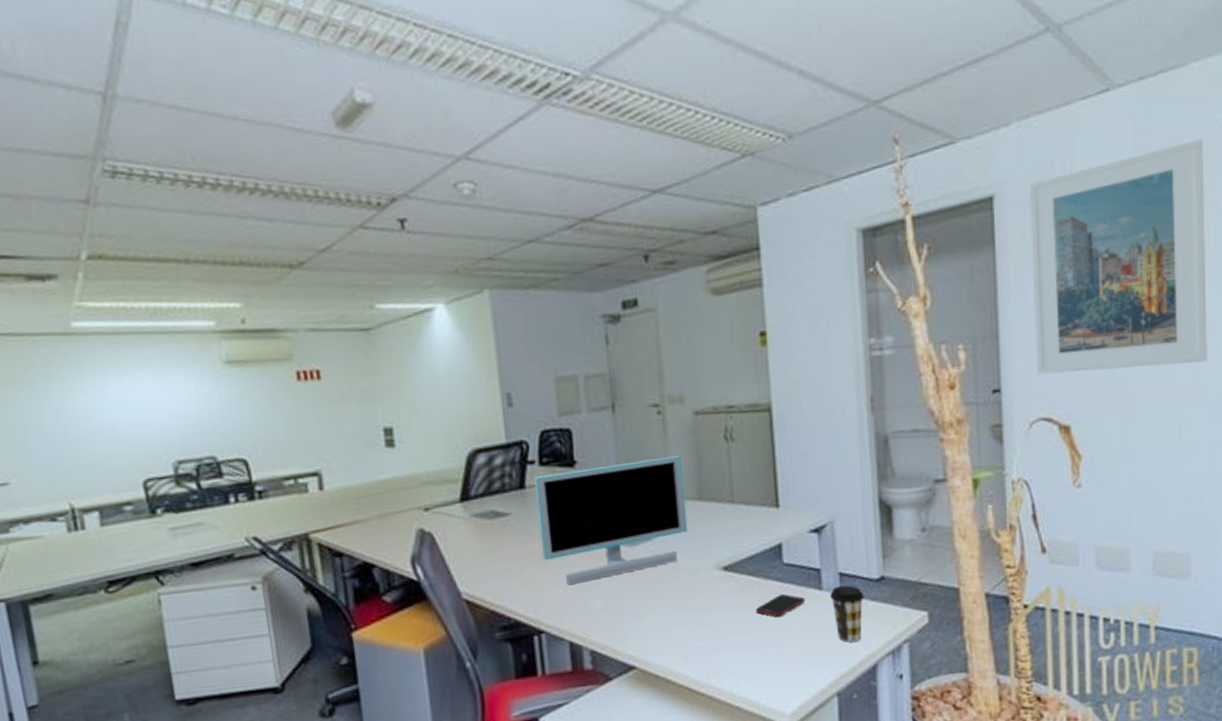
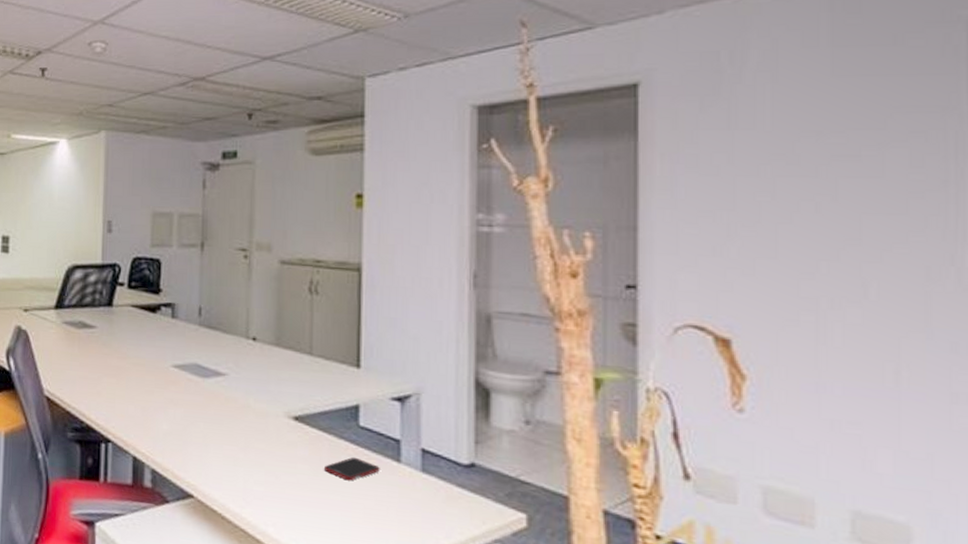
monitor: present [533,455,688,585] -> none [119,297,263,403]
coffee cup: present [830,585,864,642] -> none [409,462,449,528]
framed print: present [1029,139,1207,375] -> none [685,36,942,293]

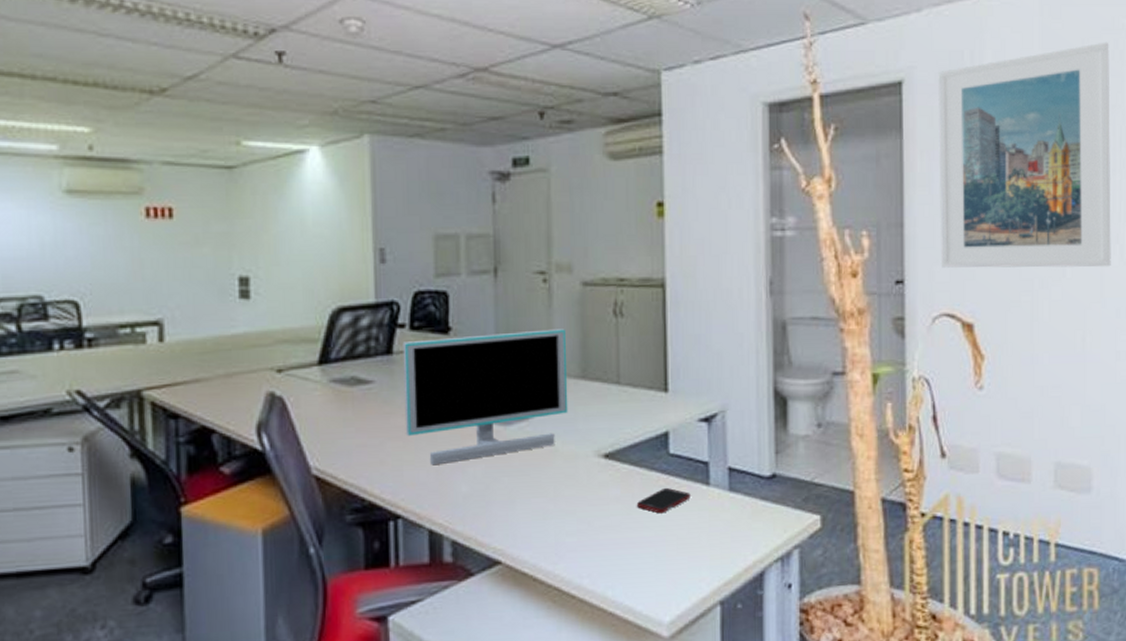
monitor: none [119,297,263,403] -> present [402,329,568,466]
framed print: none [685,36,942,293] -> present [938,42,1111,268]

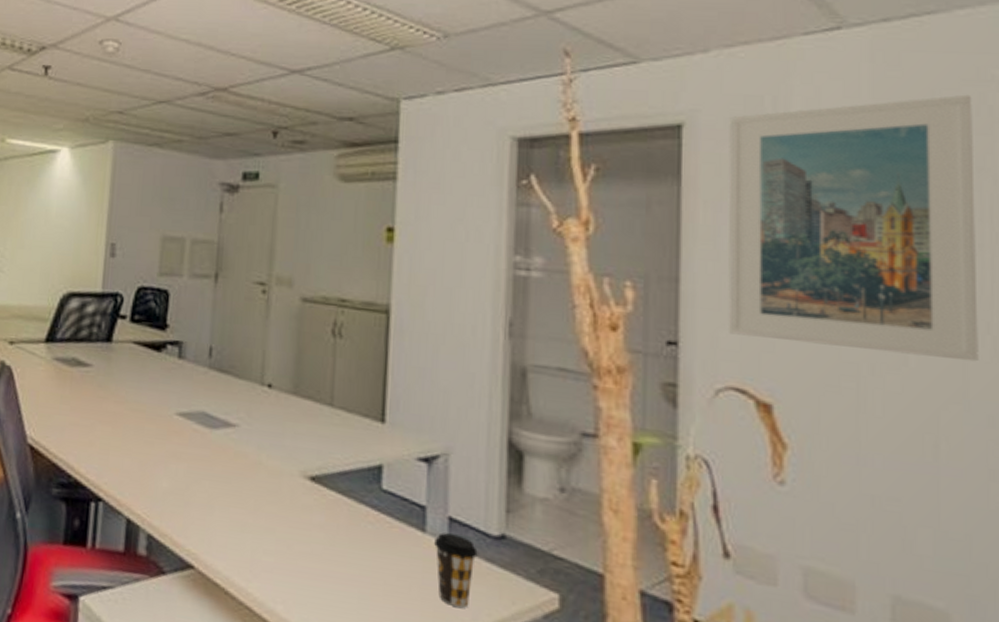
monitor: present [402,329,568,466] -> none [115,332,280,458]
cell phone: present [636,487,691,514] -> none [341,524,403,553]
coffee cup: none [718,482,754,545] -> present [434,532,478,608]

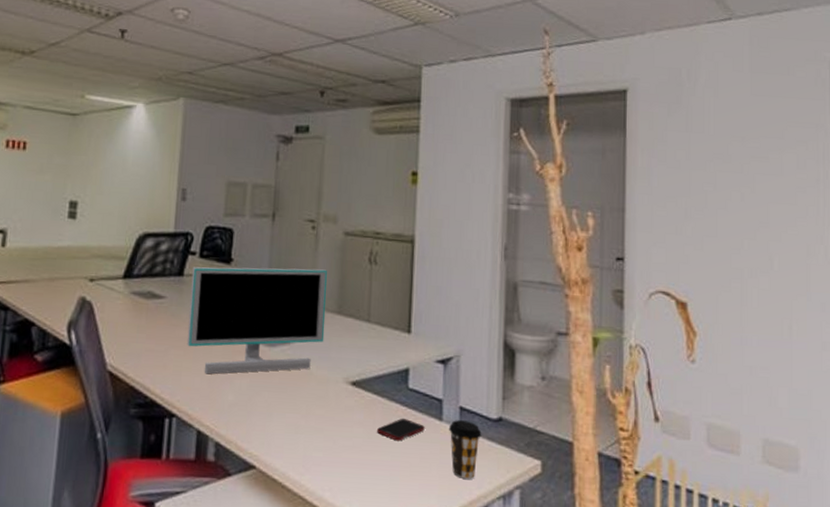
monitor: none [115,332,280,458] -> present [186,267,327,375]
cell phone: none [341,524,403,553] -> present [376,418,425,441]
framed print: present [728,94,979,362] -> none [657,70,816,265]

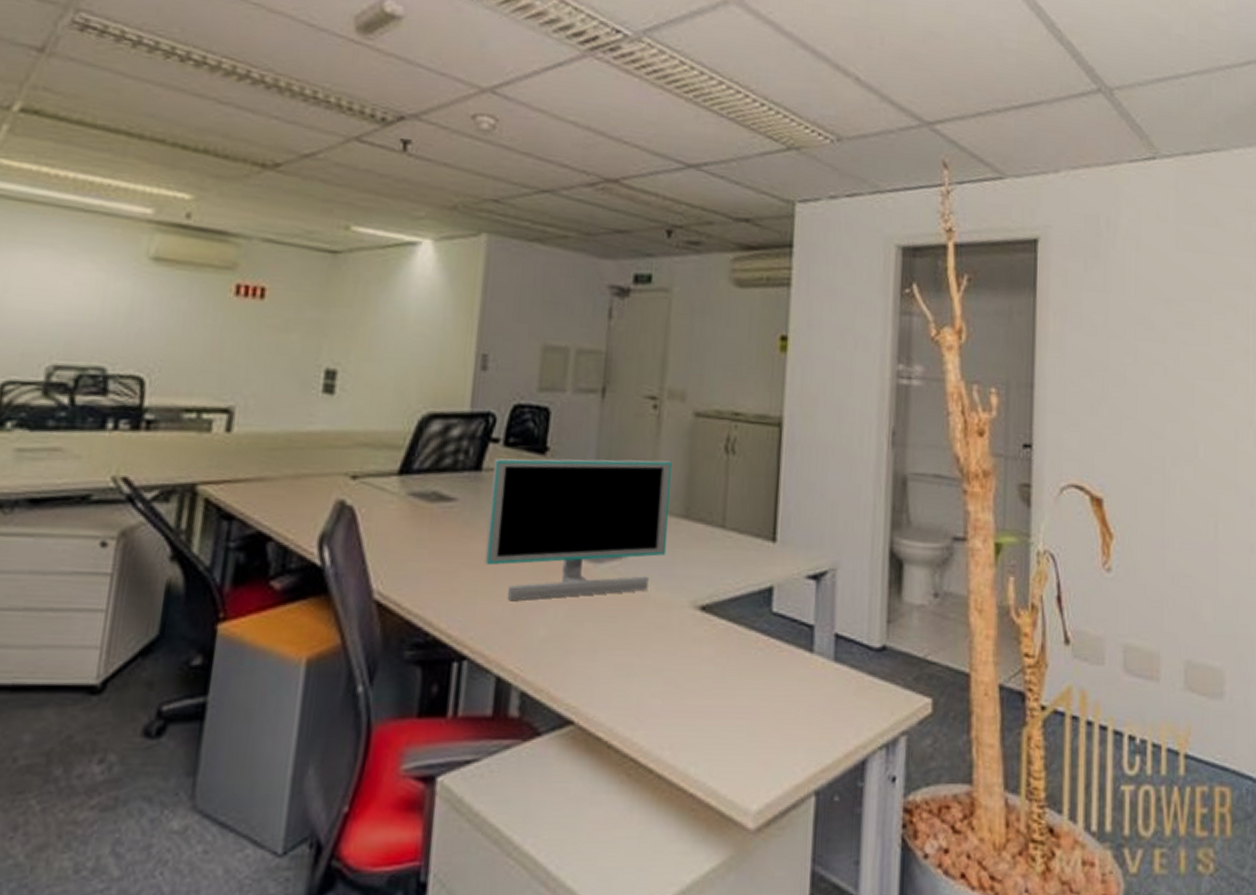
cell phone: present [376,418,425,441] -> none [731,650,792,681]
coffee cup: present [449,420,482,479] -> none [821,651,861,725]

